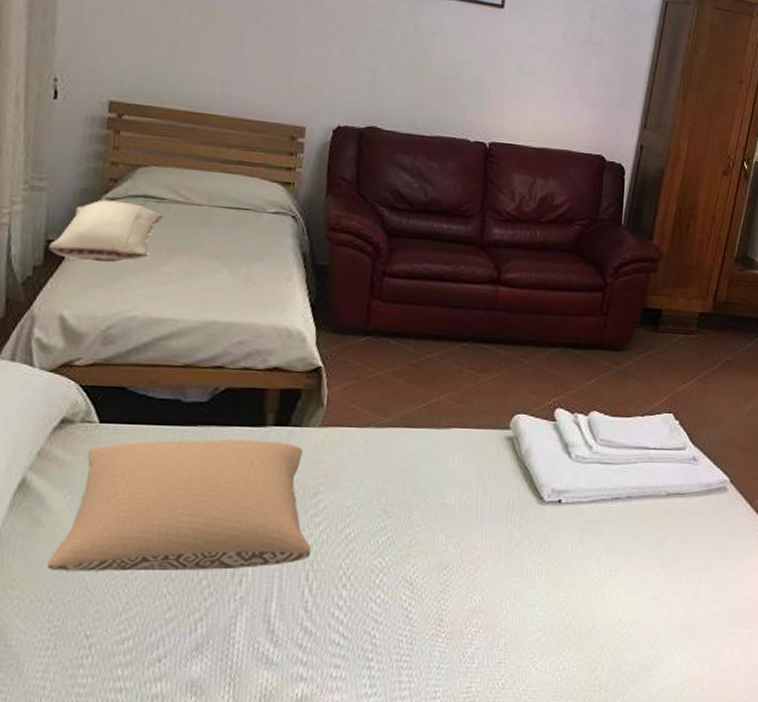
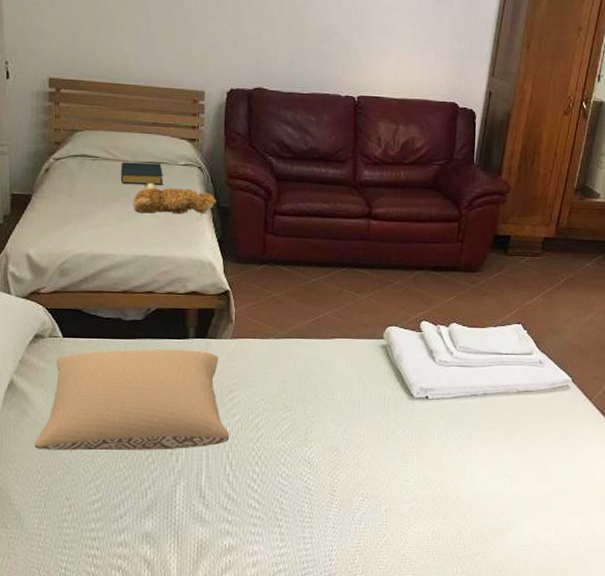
pillow: present [48,199,162,263] -> none [13,160,97,211]
hardback book: none [191,206,247,236] -> present [120,162,163,185]
teddy bear: none [206,233,313,273] -> present [134,183,217,215]

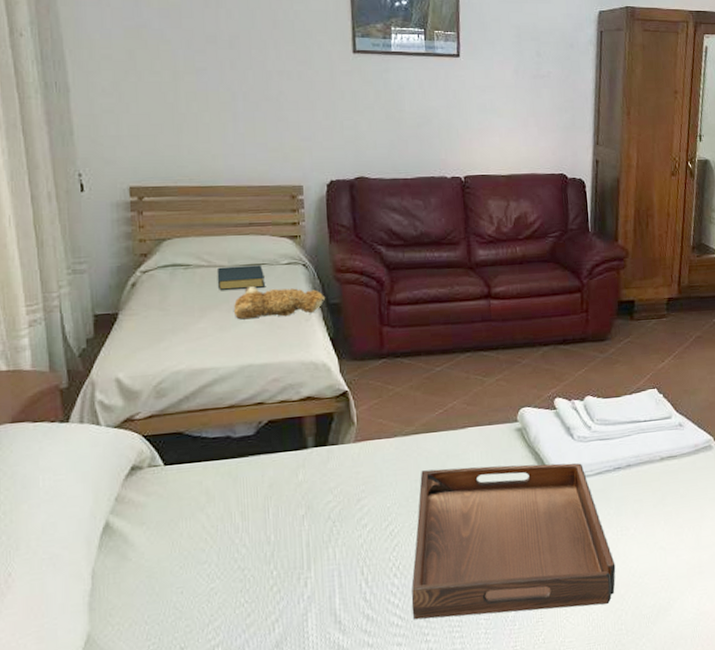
pillow: present [34,349,230,451] -> none [138,460,363,597]
serving tray: none [268,373,461,518] -> present [411,463,616,620]

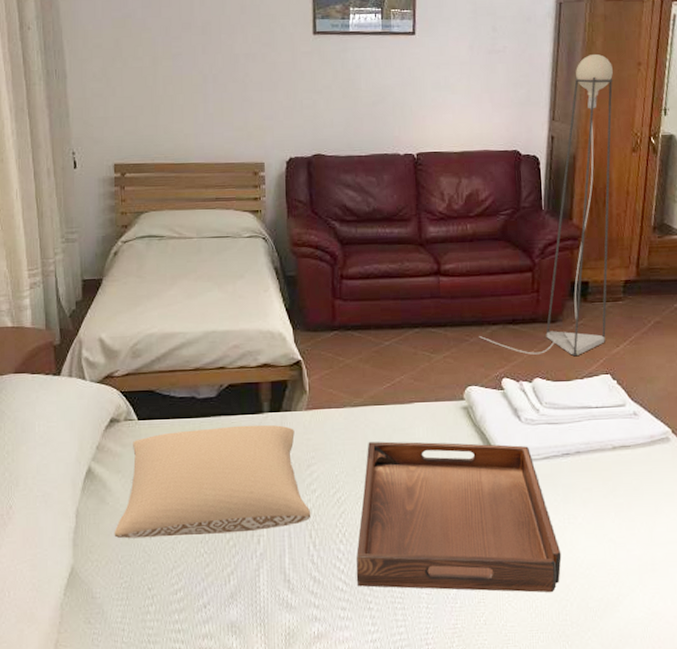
pillow: none [138,460,363,597] -> present [114,424,311,539]
hardback book: present [216,265,265,290] -> none [186,237,228,260]
teddy bear: present [234,287,326,320] -> none [201,258,283,289]
floor lamp: none [531,82,653,374] -> present [479,54,613,357]

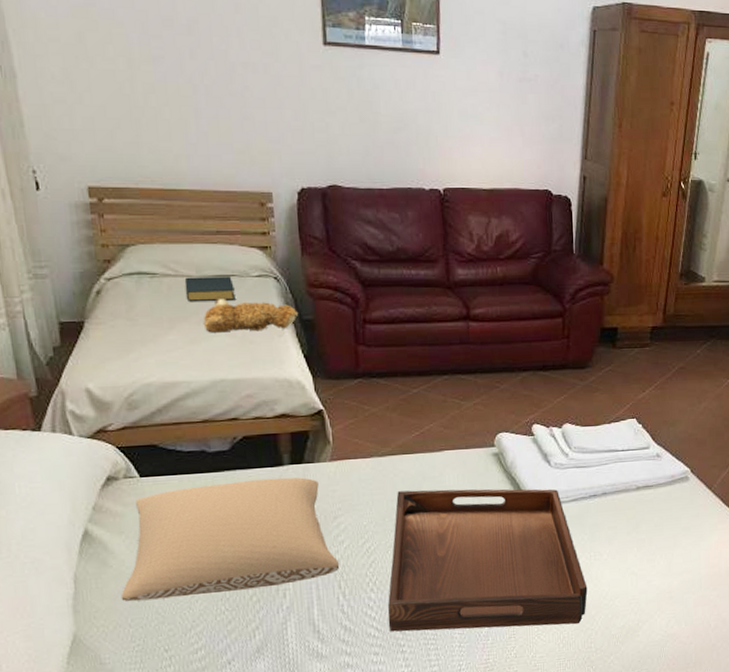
hardback book: none [186,237,228,260] -> present [184,276,235,301]
teddy bear: none [201,258,283,289] -> present [204,299,299,333]
floor lamp: present [479,54,613,357] -> none [509,90,646,402]

